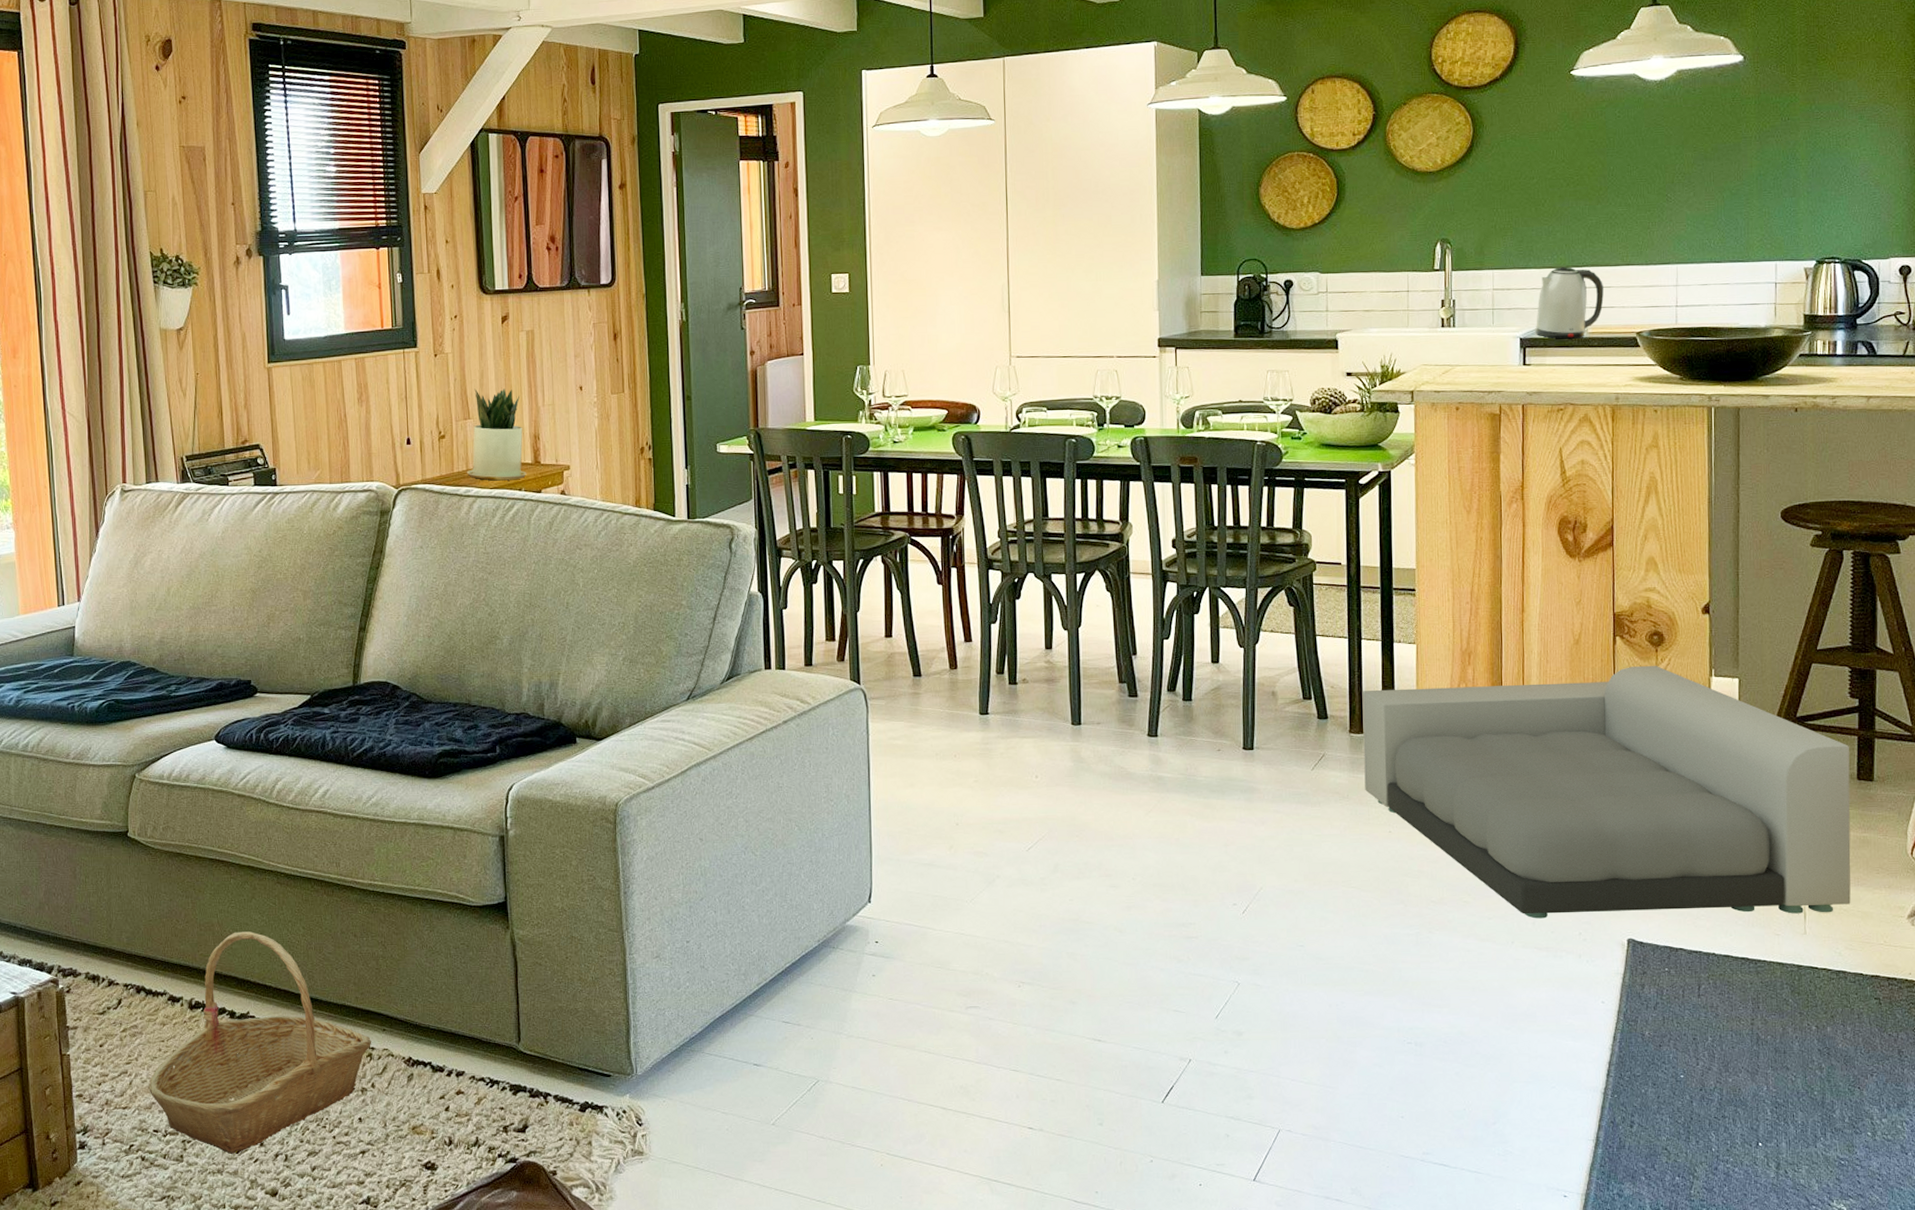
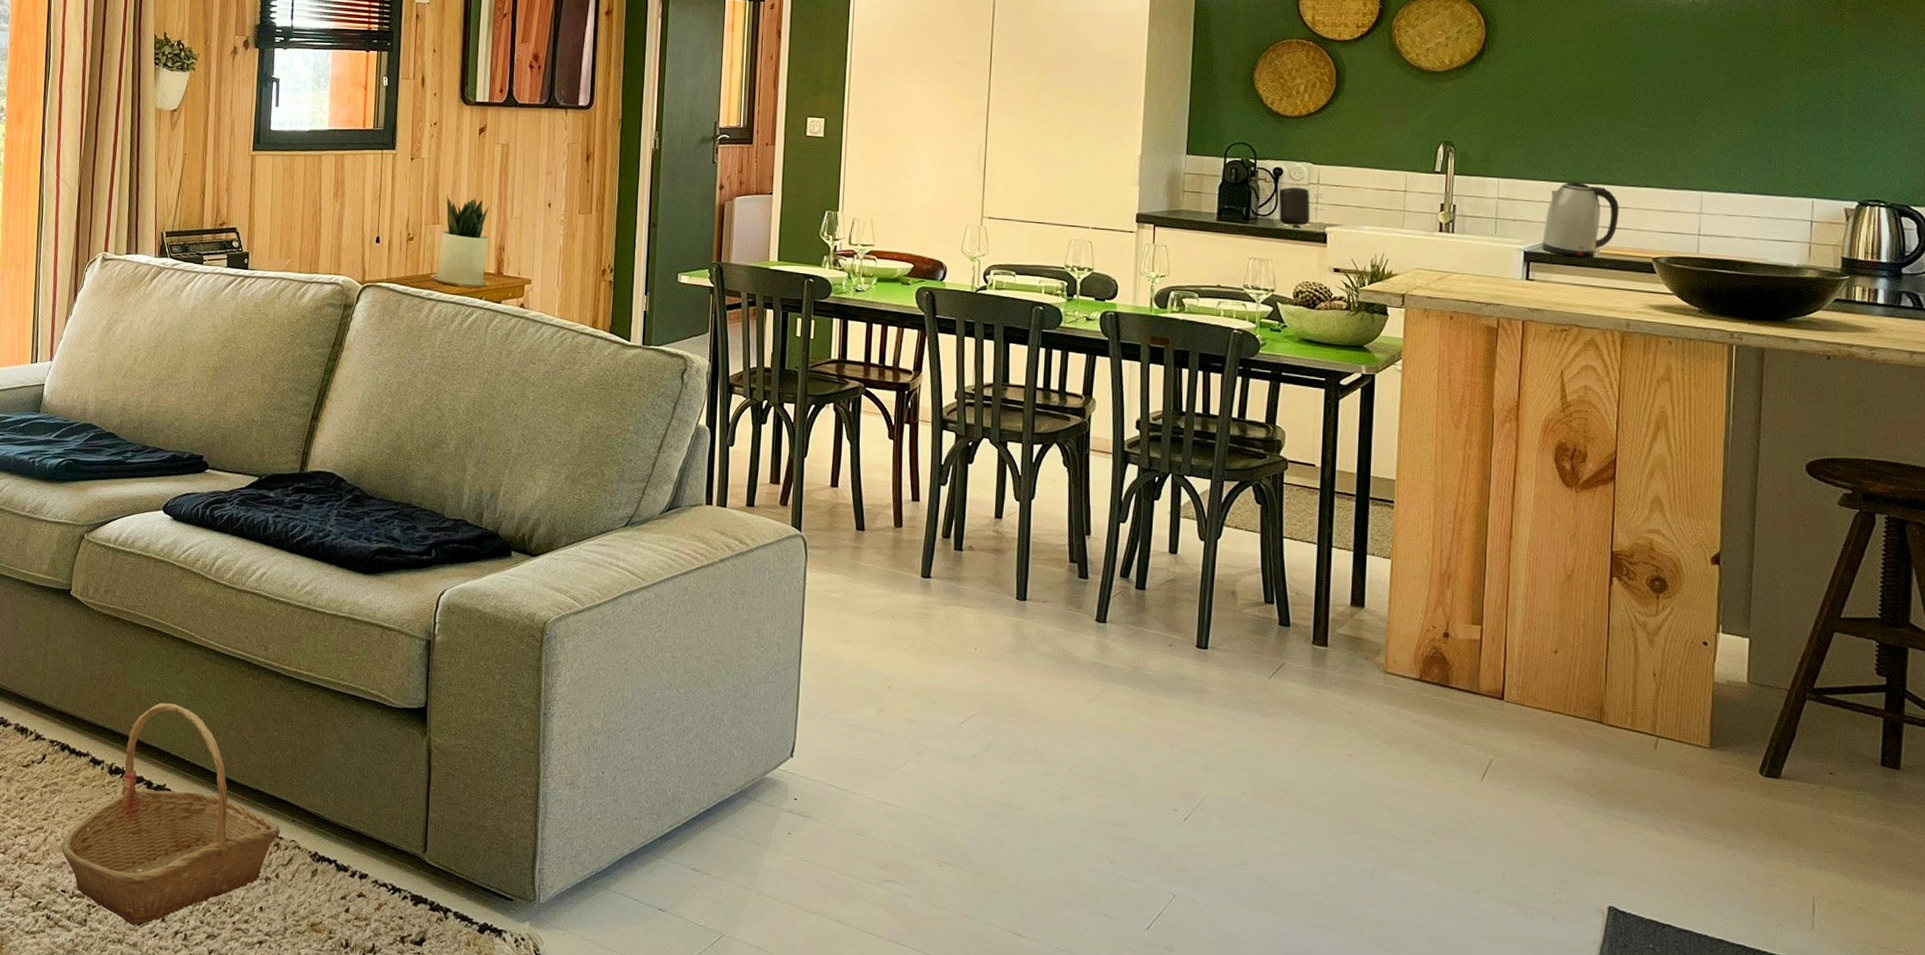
canister: none [1282,294,1334,337] -> present [1269,184,1323,228]
dog bed: present [1362,666,1851,919] -> none [1325,602,1873,909]

